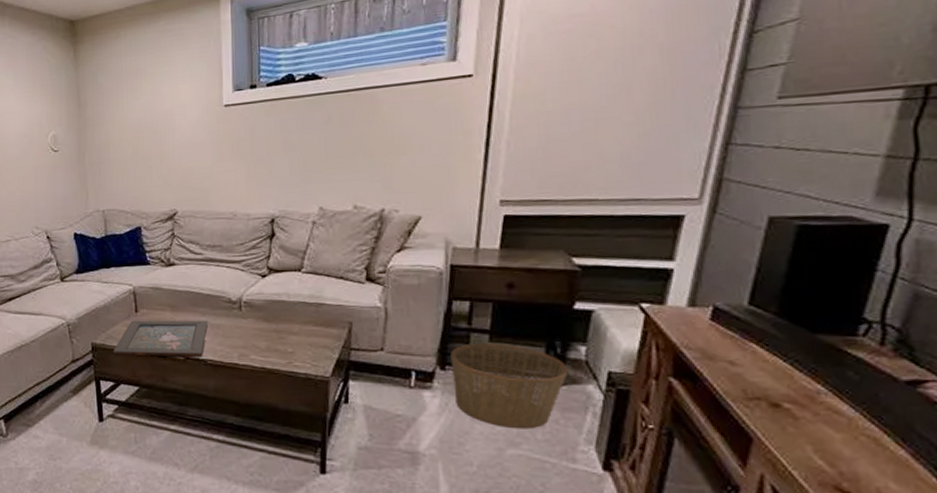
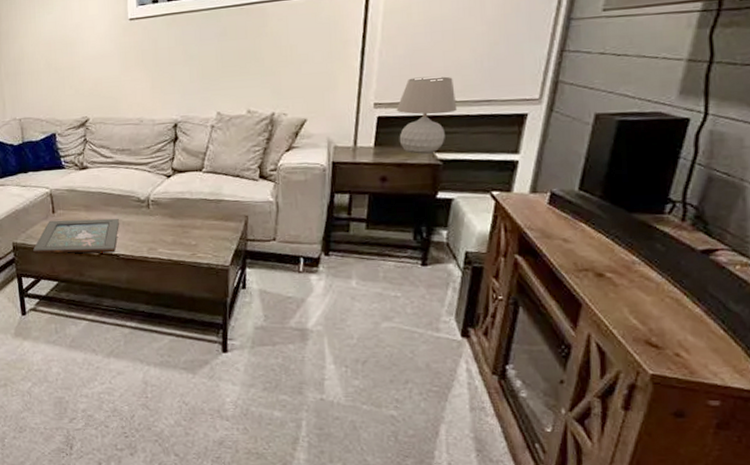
basket: present [450,342,568,429] -> none [333,230,433,305]
table lamp: none [526,171,599,258] -> present [396,76,458,154]

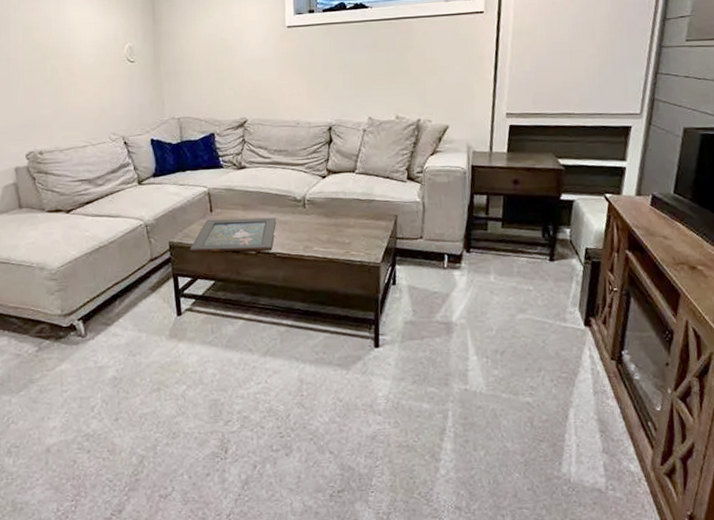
table lamp: present [396,76,458,154] -> none [525,91,576,160]

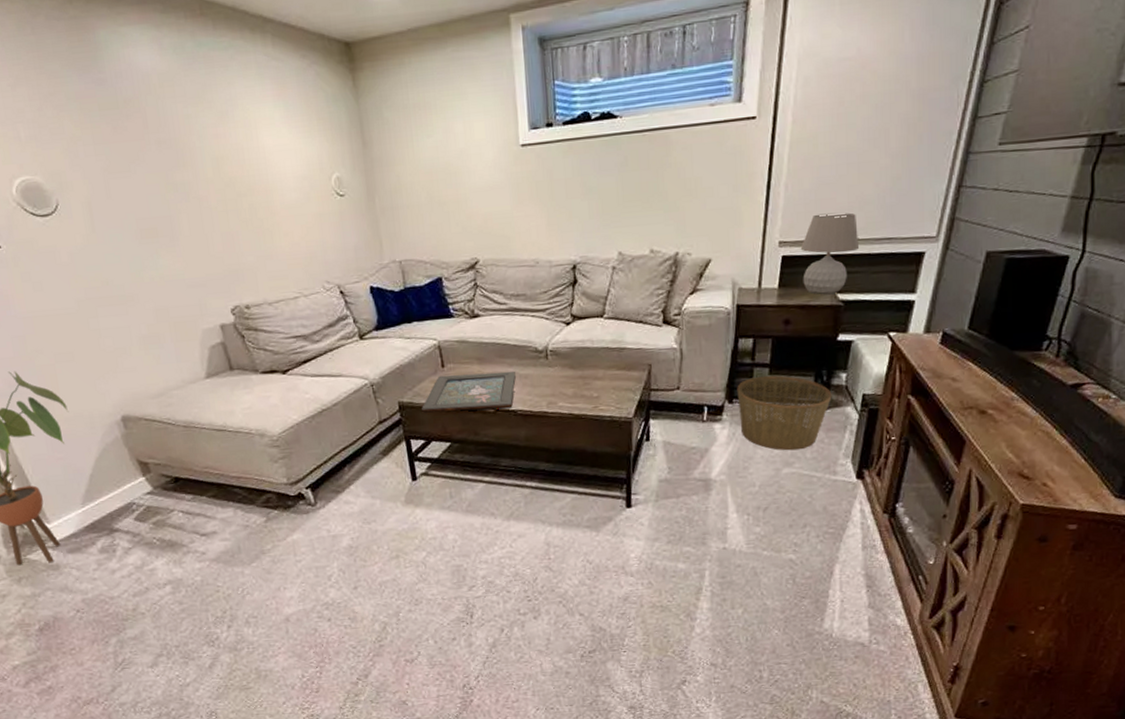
basket: none [473,228,559,298] -> present [737,375,832,451]
table lamp: none [525,91,576,160] -> present [800,212,860,295]

